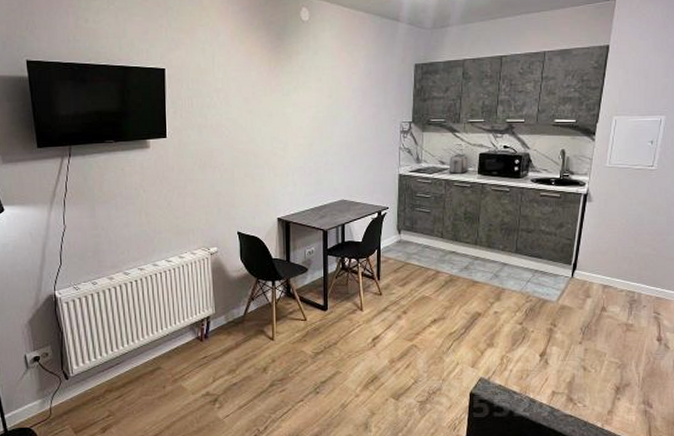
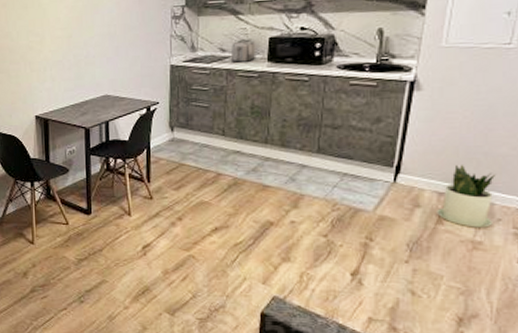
planter: none [602,262,643,313] -> present [437,164,497,228]

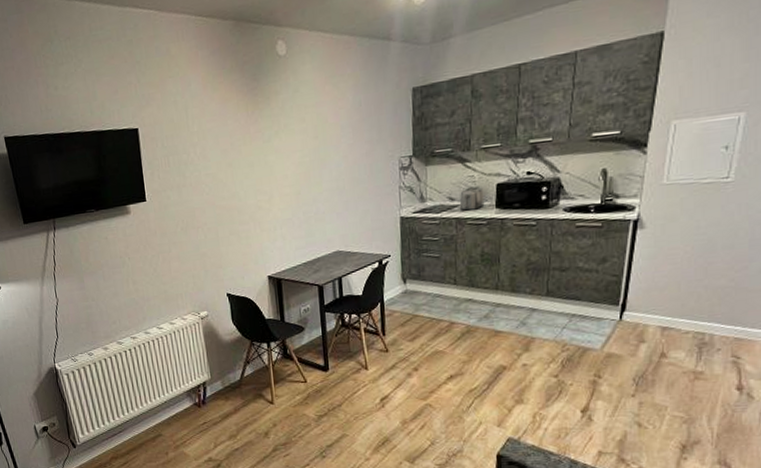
planter: present [437,164,497,228] -> none [660,298,716,359]

